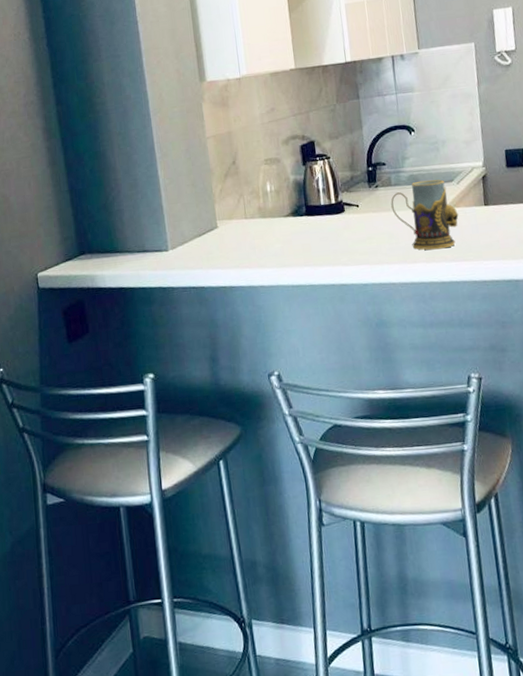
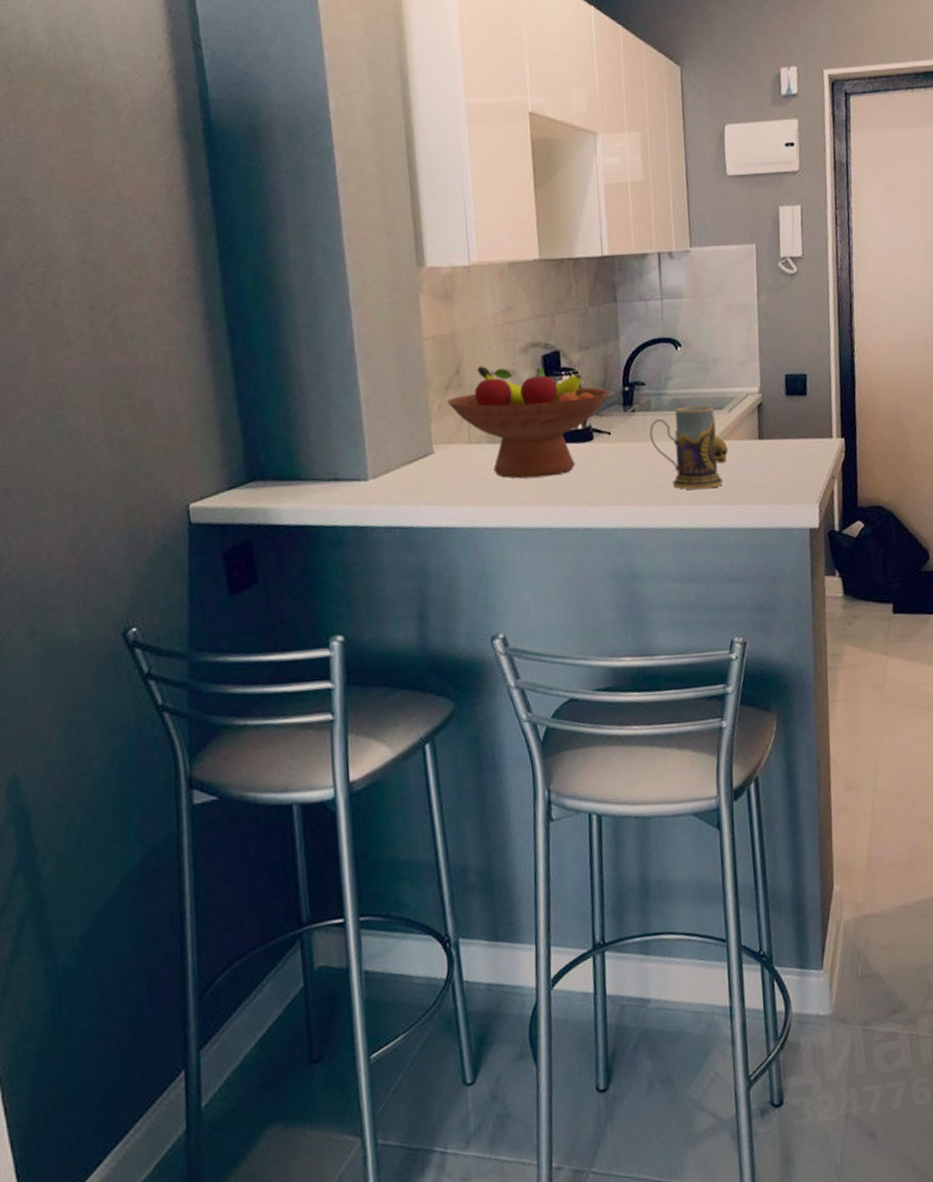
fruit bowl: none [227,154,358,246] -> present [447,366,611,479]

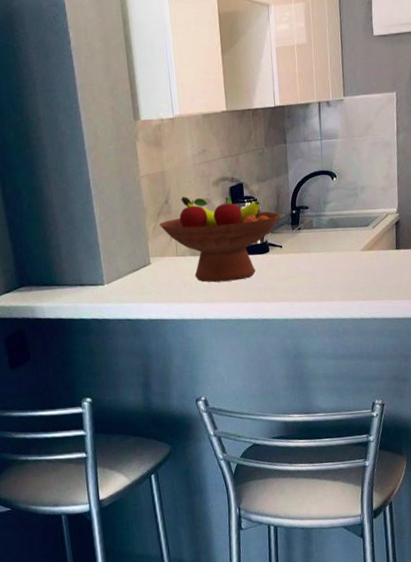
mug: present [649,405,728,490] -> none [311,224,372,289]

